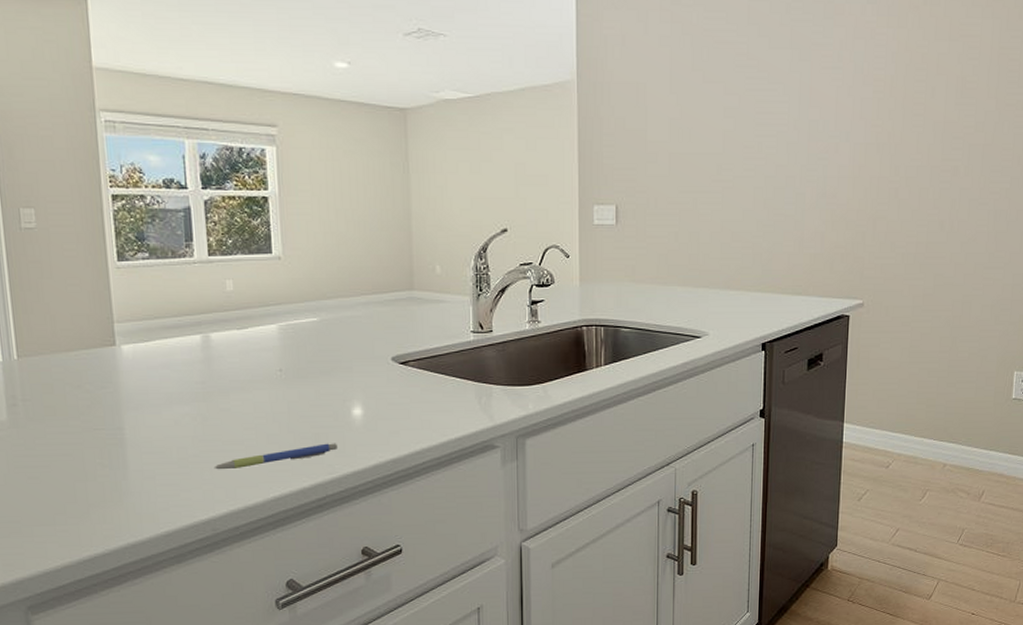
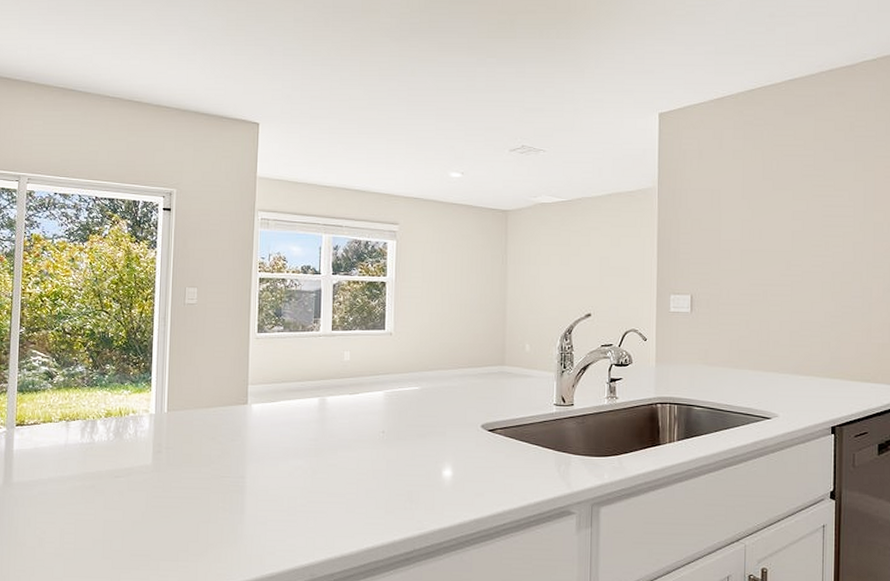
pen: present [213,443,337,470] -> none [317,500,427,520]

